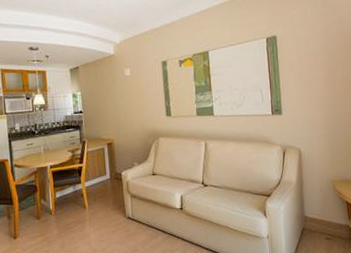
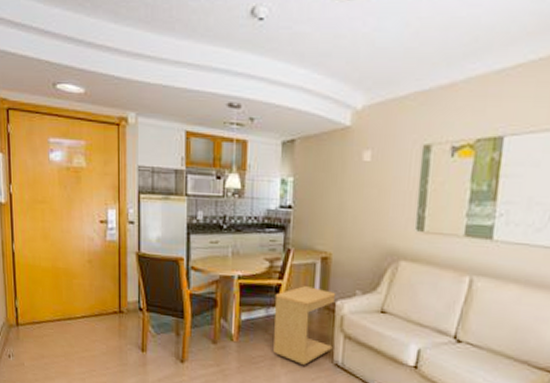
side table: none [78,165,124,222] -> present [273,286,336,365]

